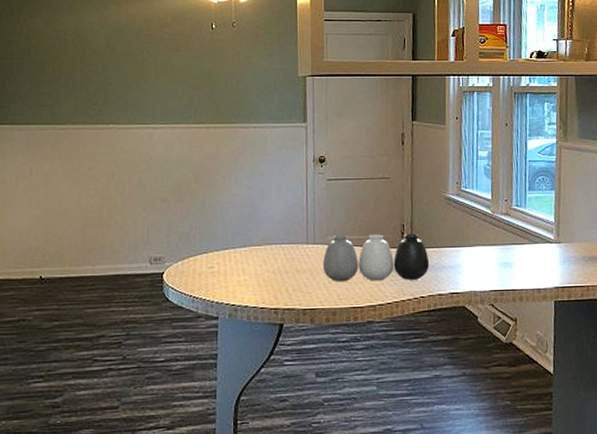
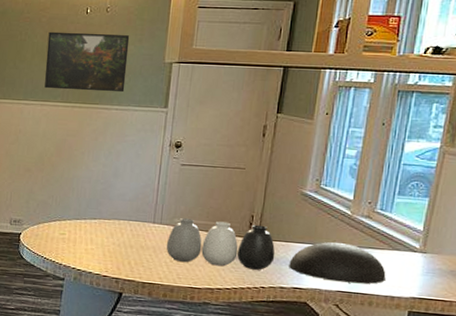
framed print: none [173,49,261,110] -> present [44,31,130,93]
bowl: none [443,242,530,281] -> present [289,242,386,284]

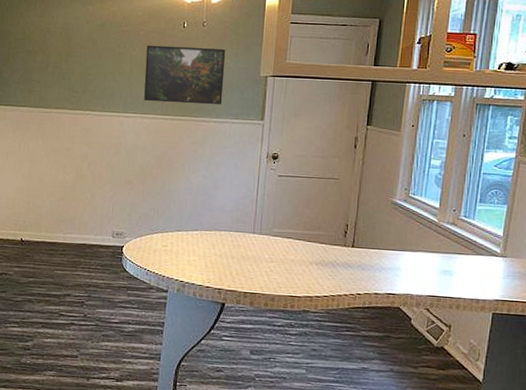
vase: present [166,218,276,270] -> none [266,228,370,277]
bowl: present [289,242,386,284] -> none [382,248,471,288]

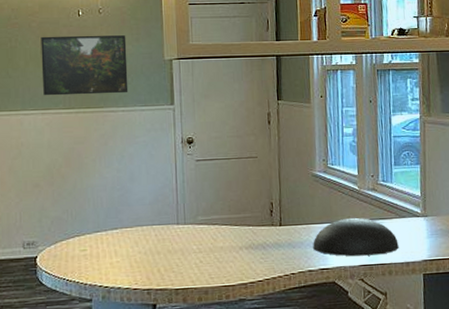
bowl: none [382,248,471,288] -> present [313,217,399,257]

